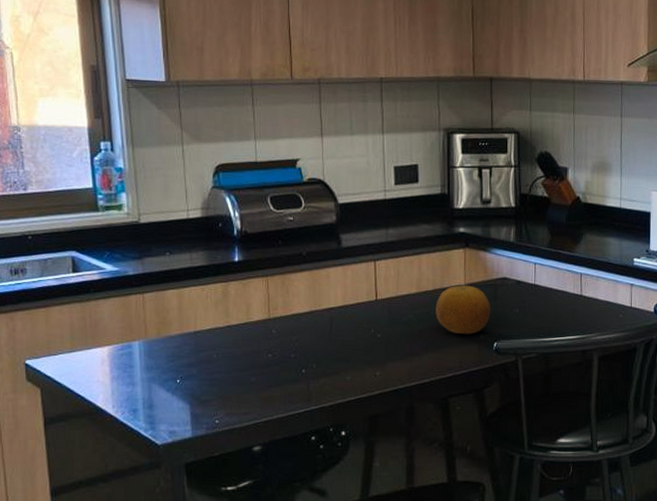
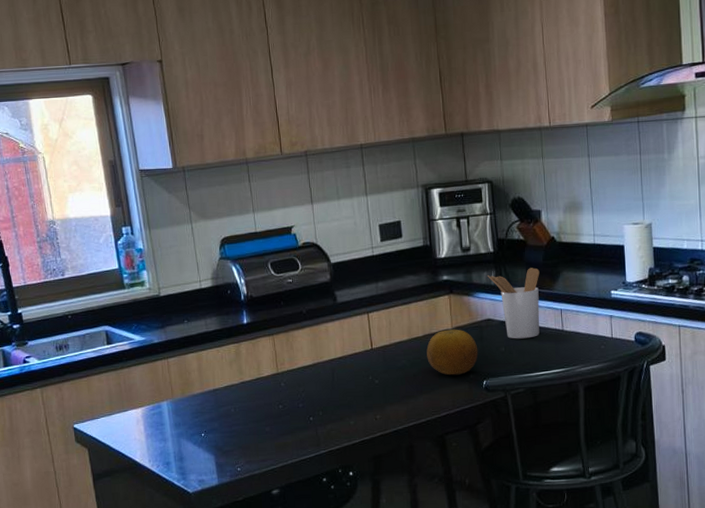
utensil holder: none [506,227,562,301] -> present [487,268,540,339]

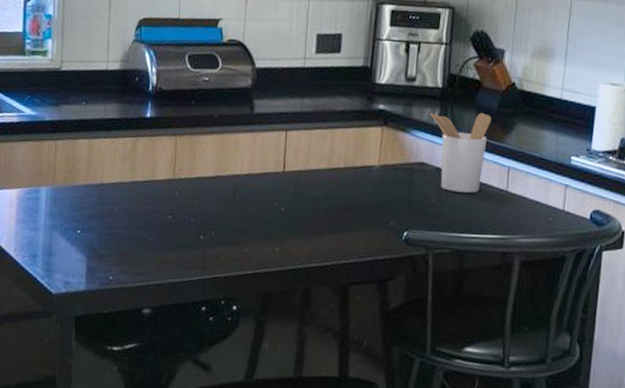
fruit: present [426,329,478,376] -> none [344,165,405,220]

